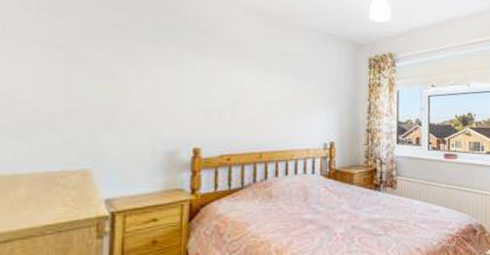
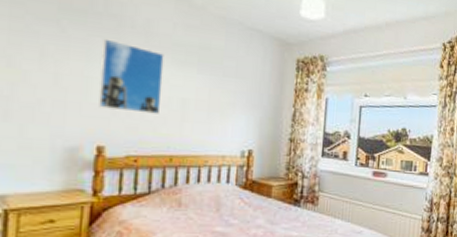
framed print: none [194,52,250,116] -> present [99,38,164,114]

